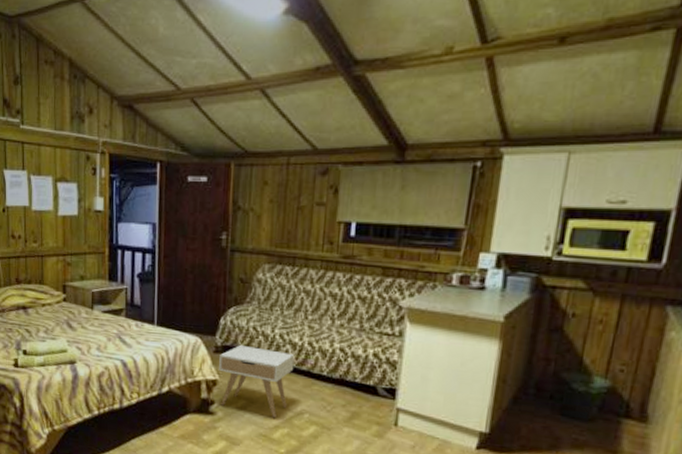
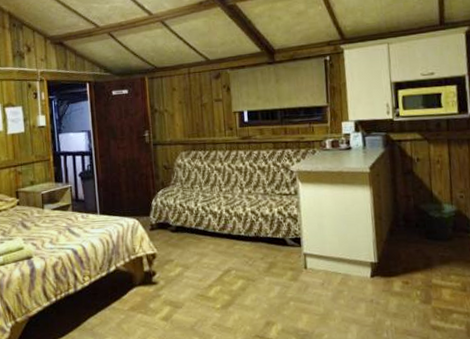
nightstand: present [219,345,295,419] -> none [155,220,217,279]

